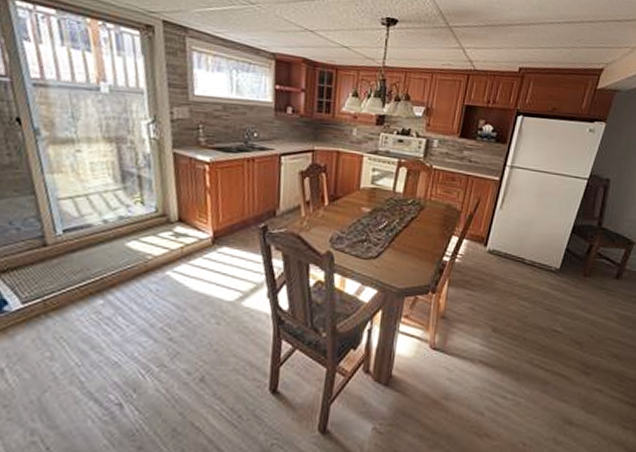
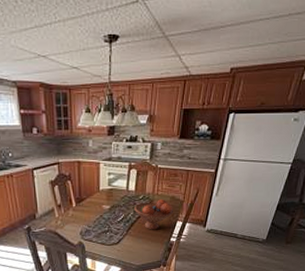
fruit bowl: none [401,206,448,245] -> present [134,199,173,230]

